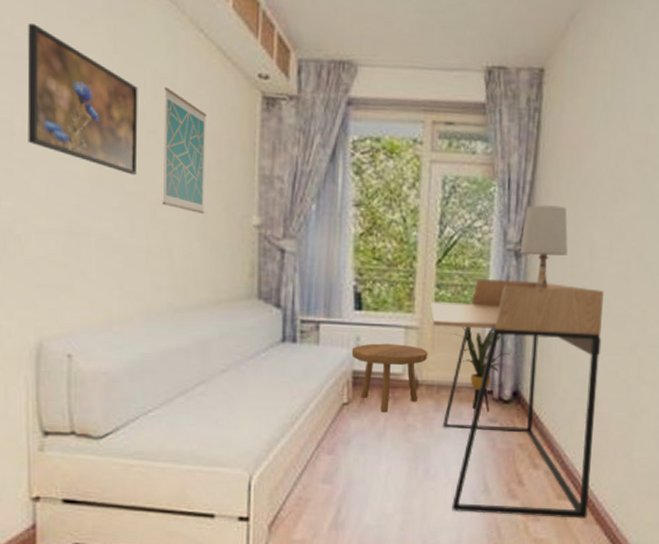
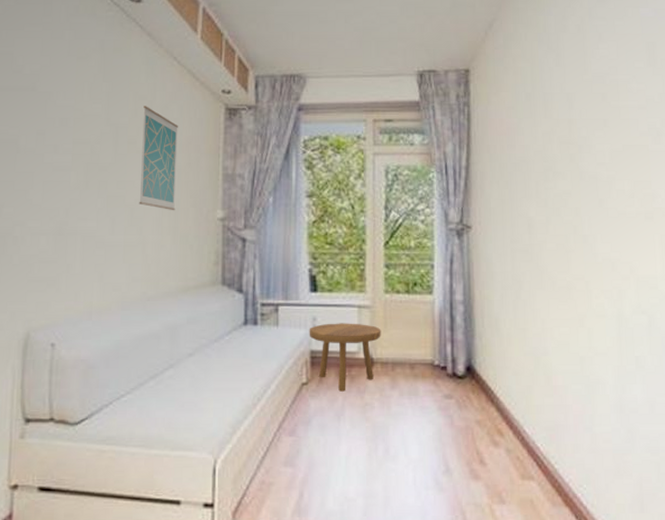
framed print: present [27,23,138,176] -> none [29,63,122,181]
desk: present [430,278,604,519] -> none [381,257,556,501]
house plant: present [450,326,510,413] -> none [401,303,460,390]
table lamp: present [519,204,568,289] -> none [461,186,507,265]

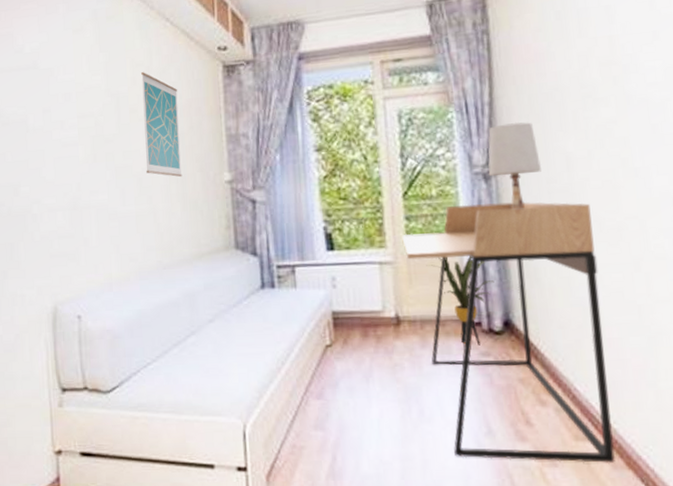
footstool: present [309,323,381,392] -> none [328,280,407,353]
desk: none [381,257,556,501] -> present [402,201,616,463]
house plant: none [401,303,460,390] -> present [426,256,494,348]
table lamp: none [461,186,507,265] -> present [488,122,541,210]

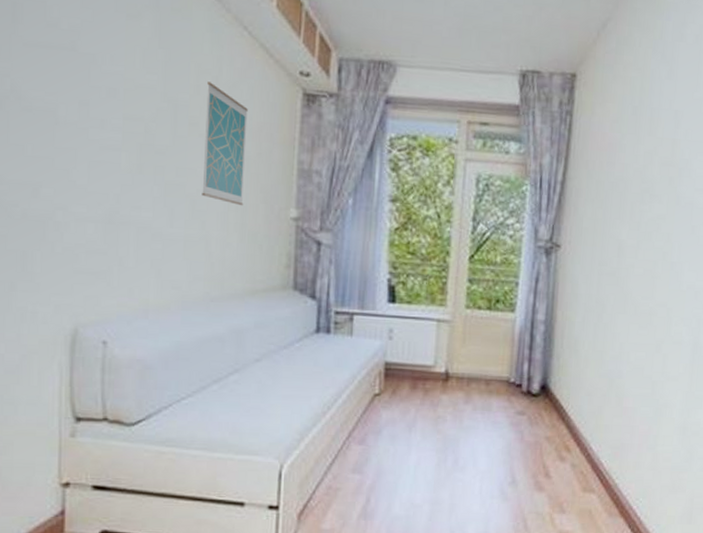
desk: present [402,201,616,463] -> none [462,274,630,511]
house plant: present [426,256,494,348] -> none [481,320,539,406]
table lamp: present [488,122,541,210] -> none [550,204,597,286]

